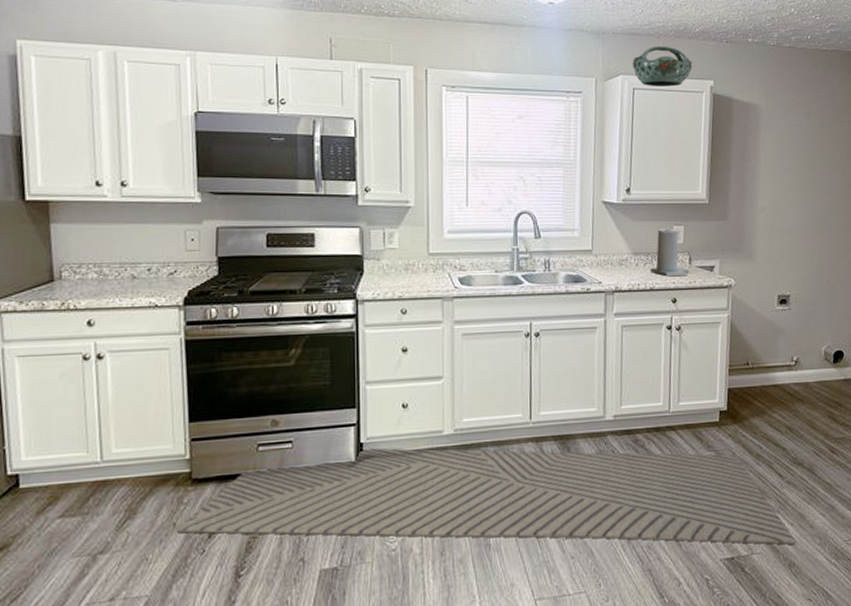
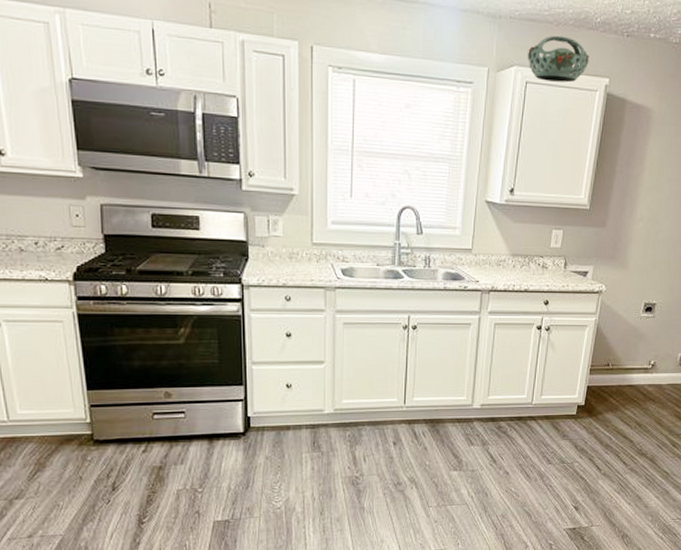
rug: present [176,447,797,545] -> none [82,421,632,521]
paper towel: present [650,228,689,277] -> none [526,231,563,280]

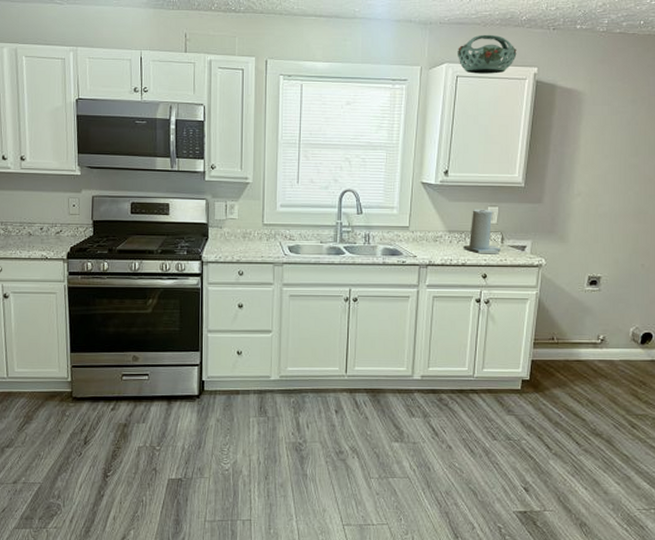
paper towel: none [526,231,563,280] -> present [463,209,501,254]

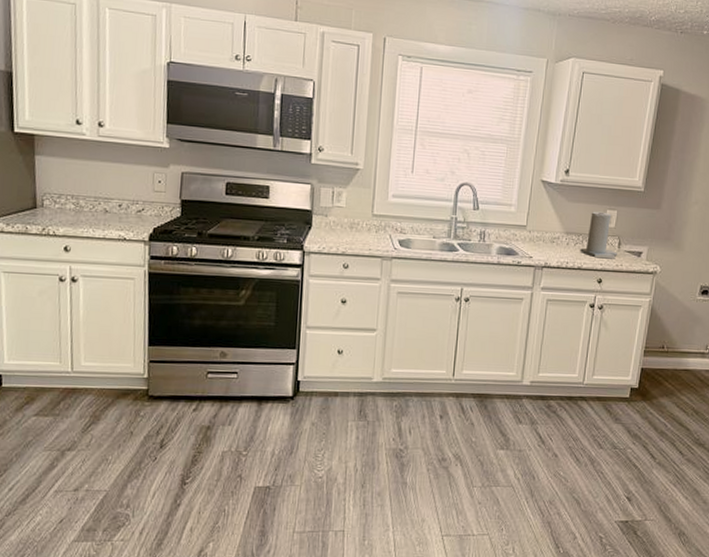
decorative basket: present [456,34,517,74] -> none [584,31,644,74]

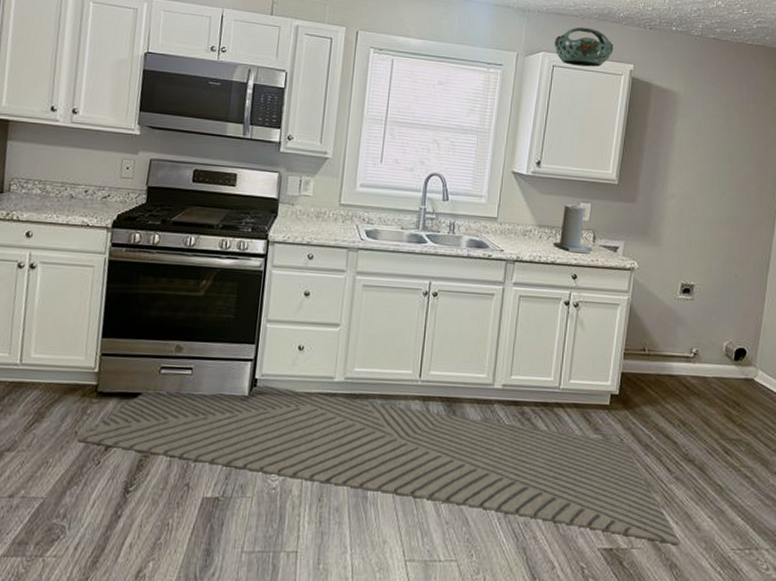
rug: none [132,386,689,517] -> present [76,385,681,546]
decorative basket: none [584,31,644,74] -> present [554,26,614,67]

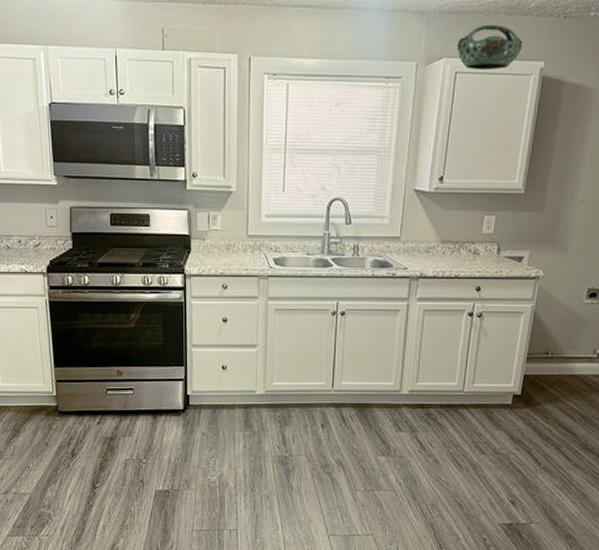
rug: present [76,385,681,546] -> none [48,400,576,520]
paper towel: present [553,203,592,254] -> none [457,218,496,266]

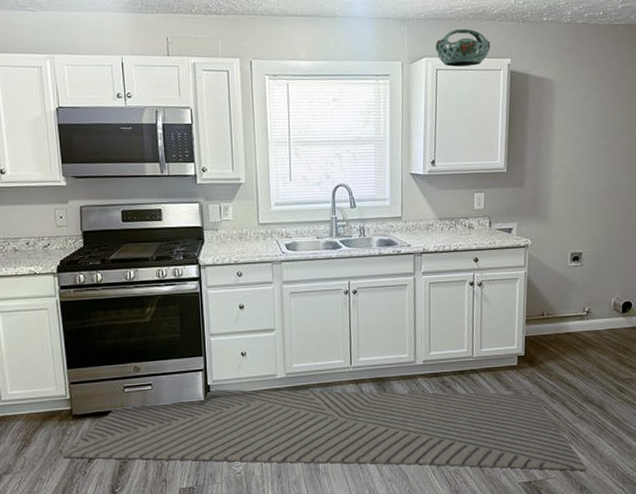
rug: none [48,400,576,520] -> present [62,389,588,472]

